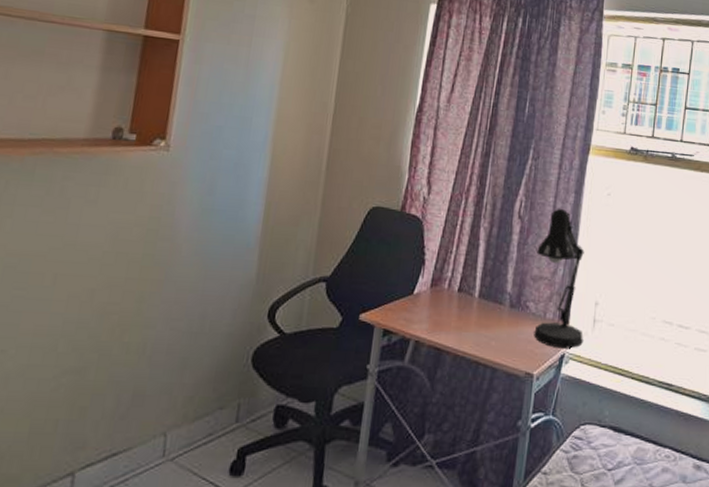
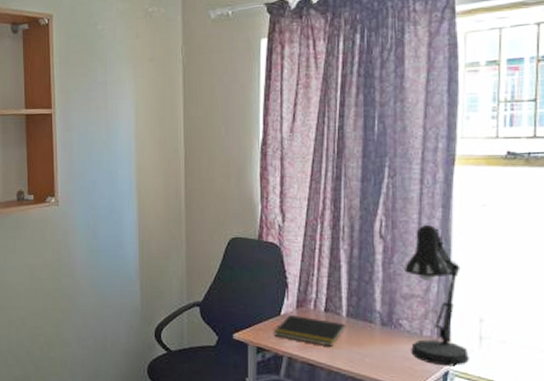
notepad: none [403,293,477,329] -> present [274,314,346,347]

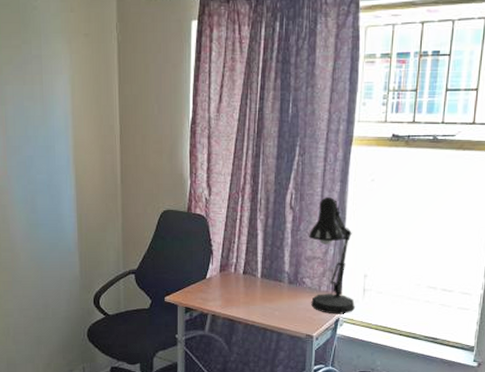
notepad: present [274,314,346,347] -> none [200,277,261,304]

